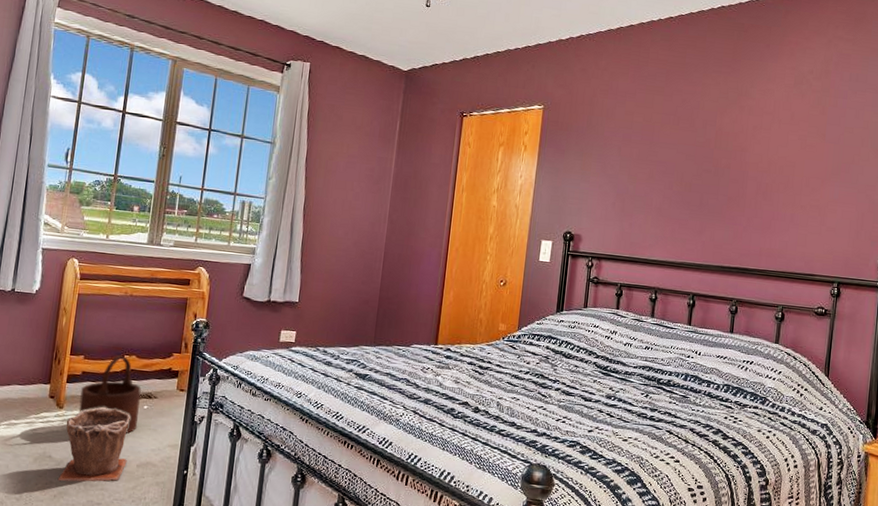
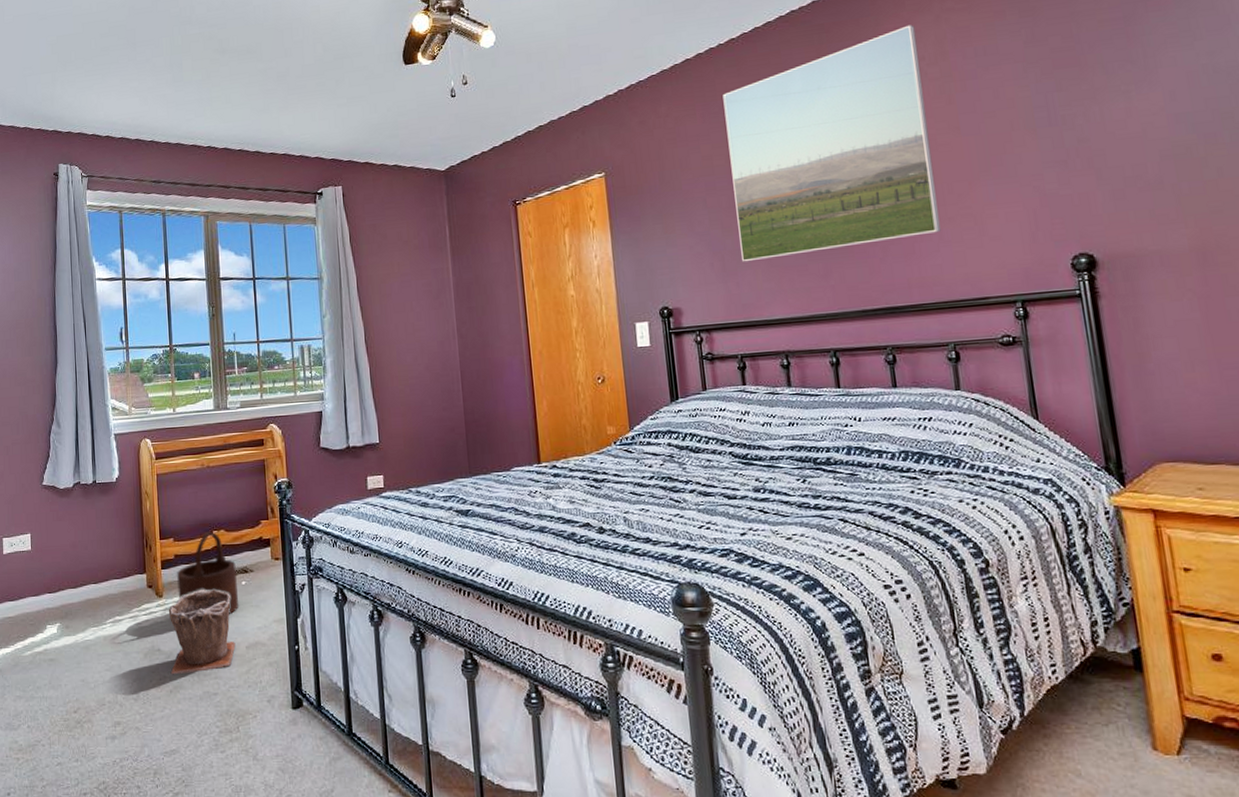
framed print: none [638,42,811,216] -> present [723,25,941,262]

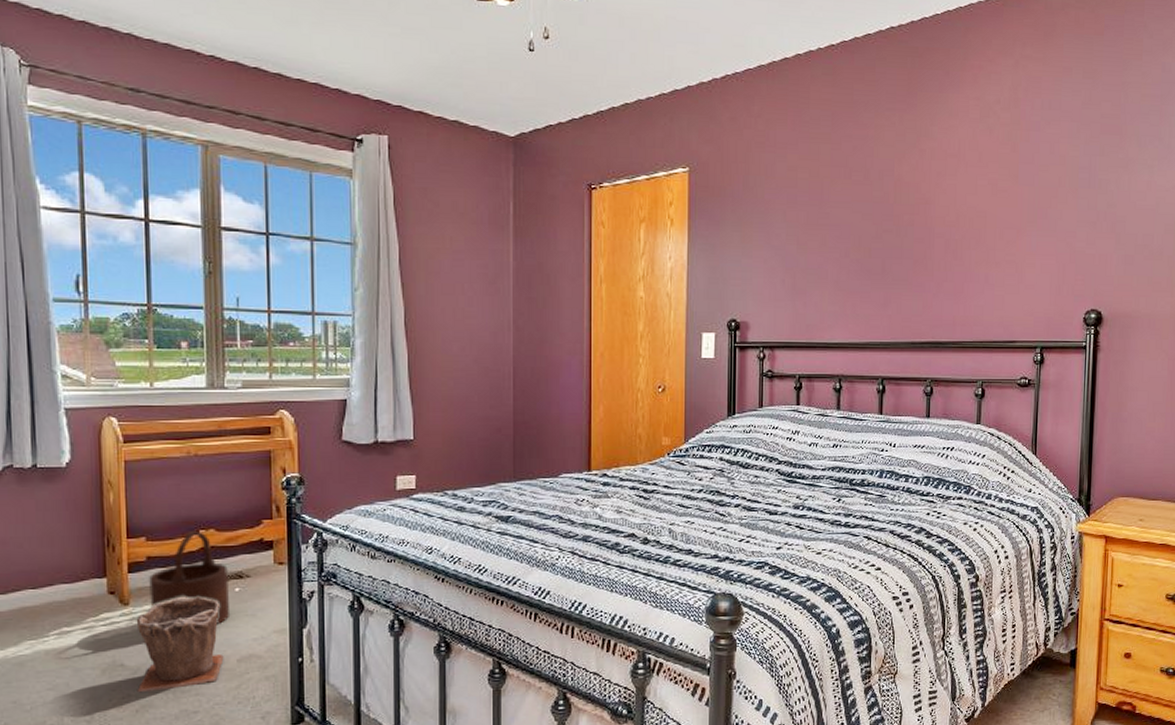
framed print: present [723,25,941,262] -> none [812,65,996,283]

